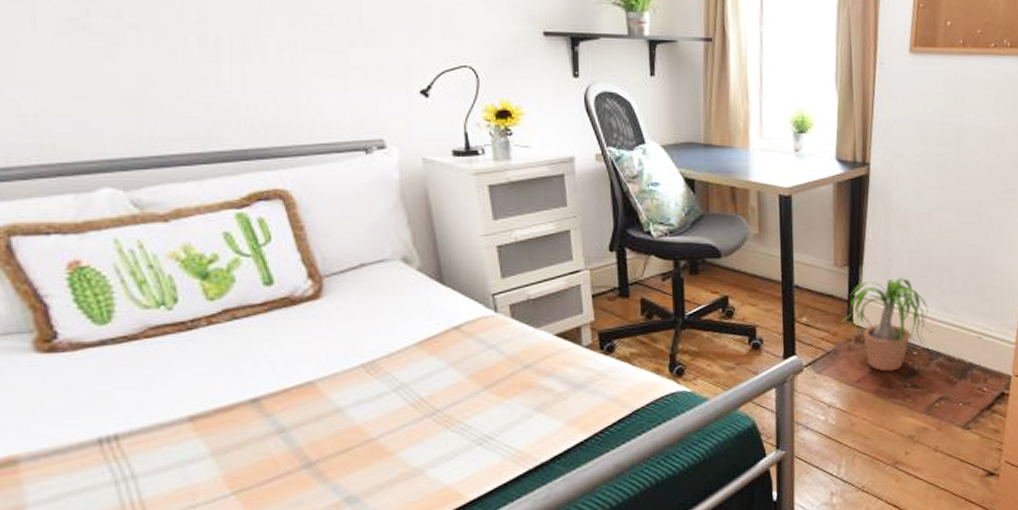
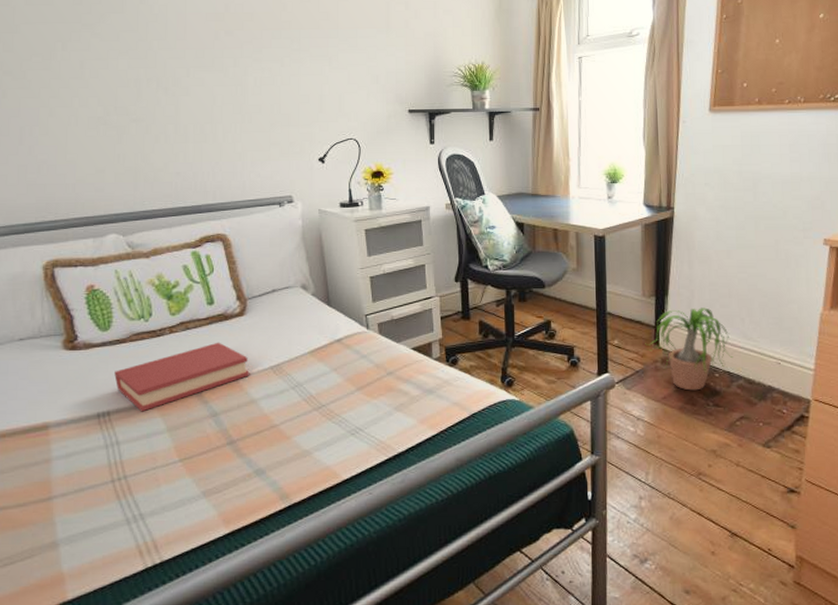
hardback book: none [122,334,332,433] -> present [114,342,250,412]

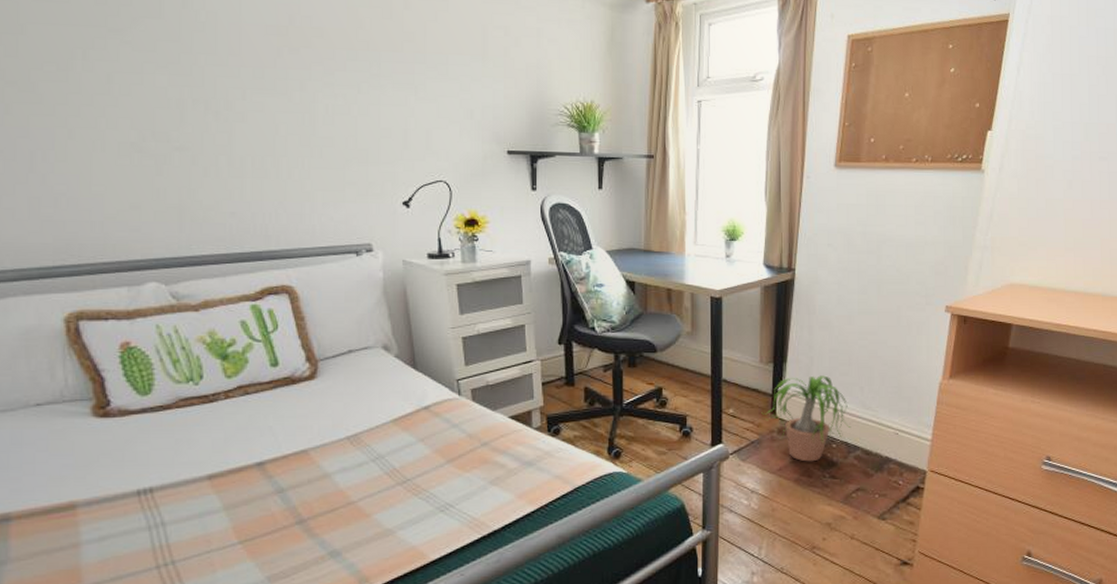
hardback book: present [114,342,250,412] -> none [158,409,323,488]

